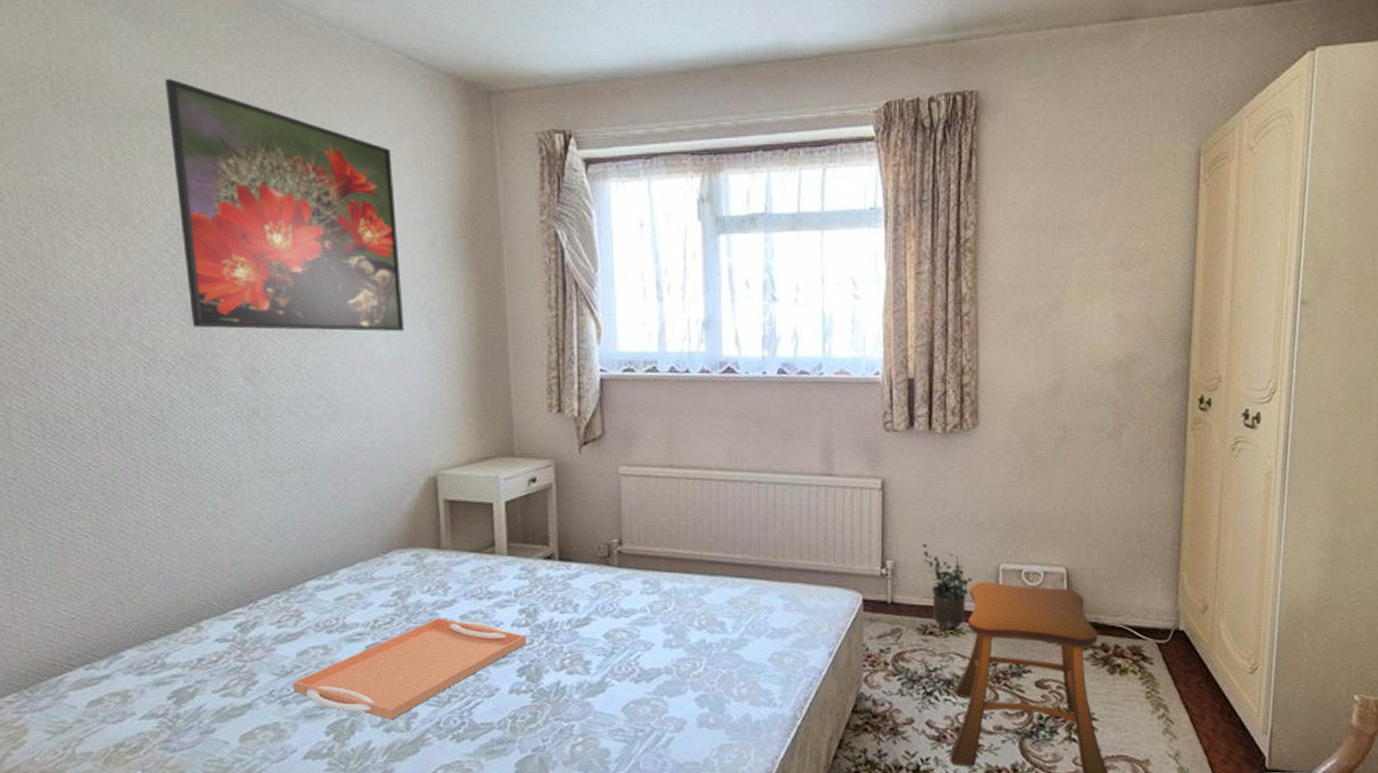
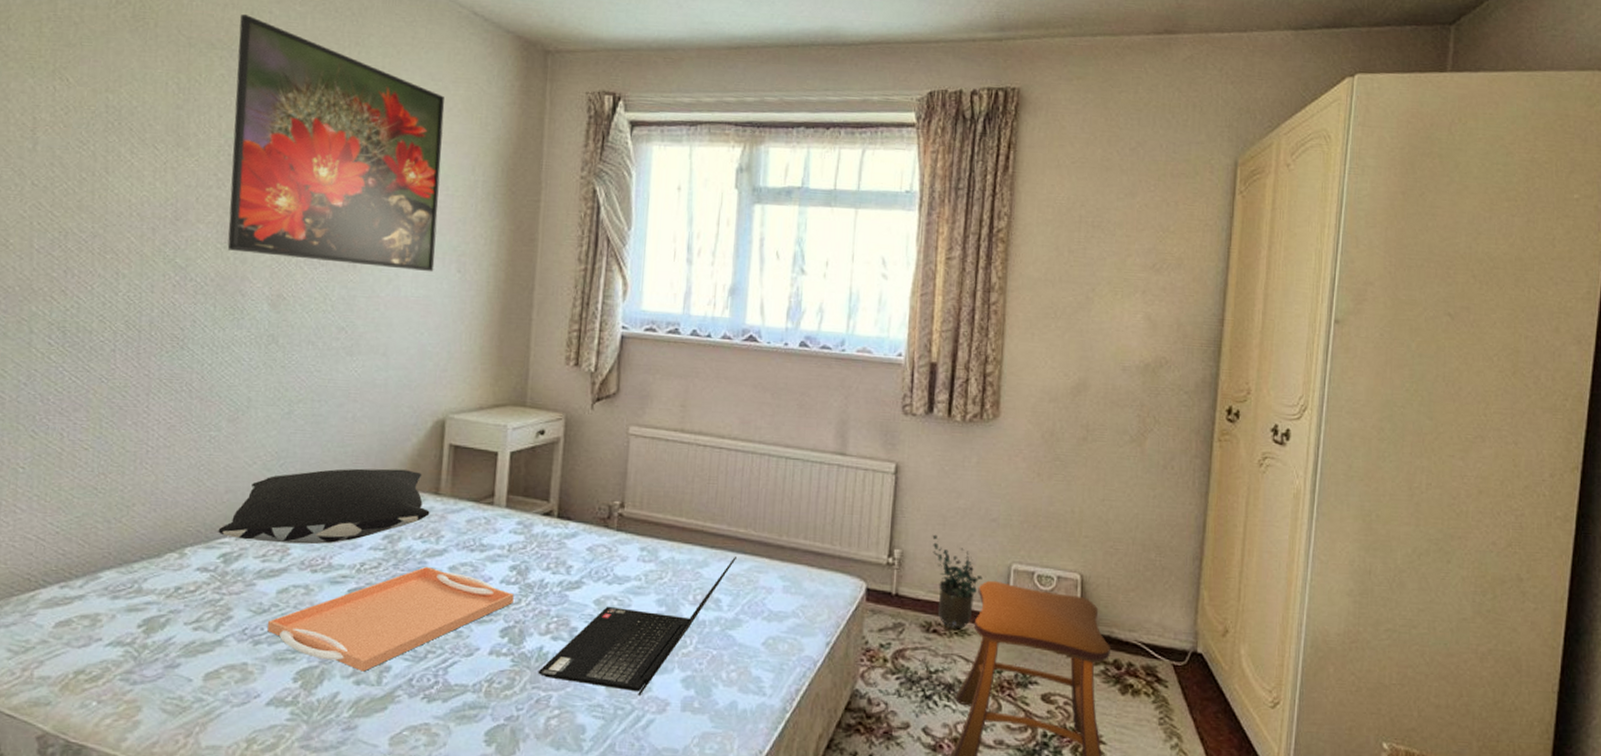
pillow: none [230,528,434,609] -> present [218,468,430,545]
laptop computer: none [558,582,736,717] -> present [538,557,736,695]

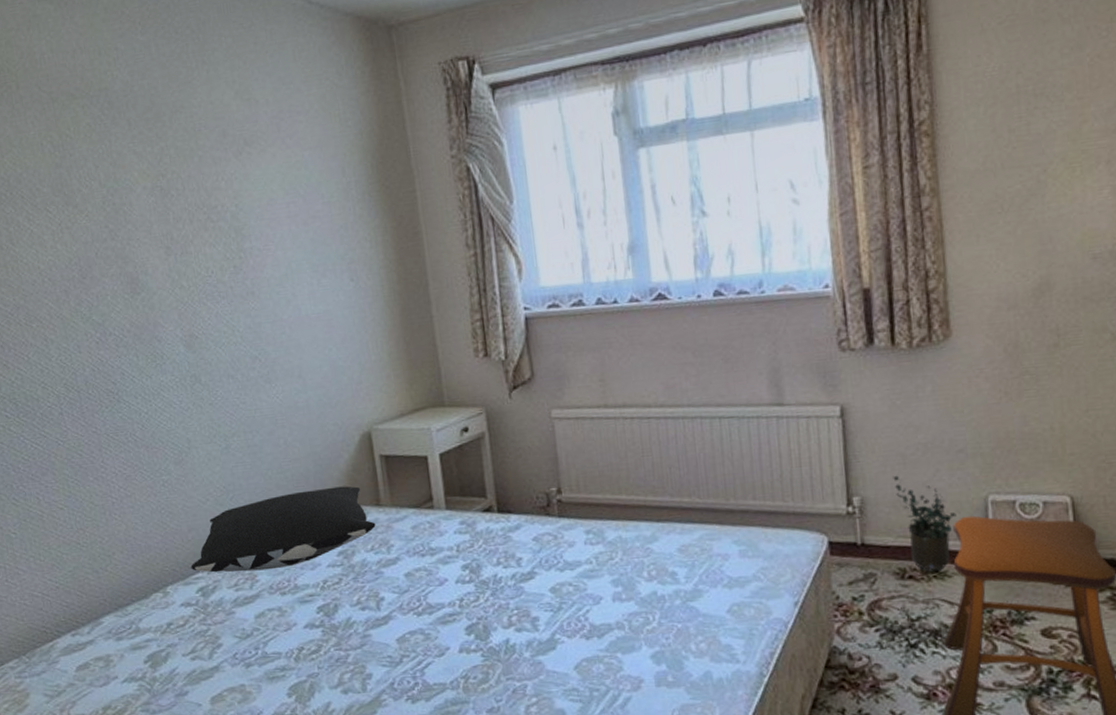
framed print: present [227,14,445,272] -> none [90,56,328,299]
serving tray: present [267,566,514,672] -> none [254,576,472,681]
laptop computer: present [538,557,736,695] -> none [509,527,685,676]

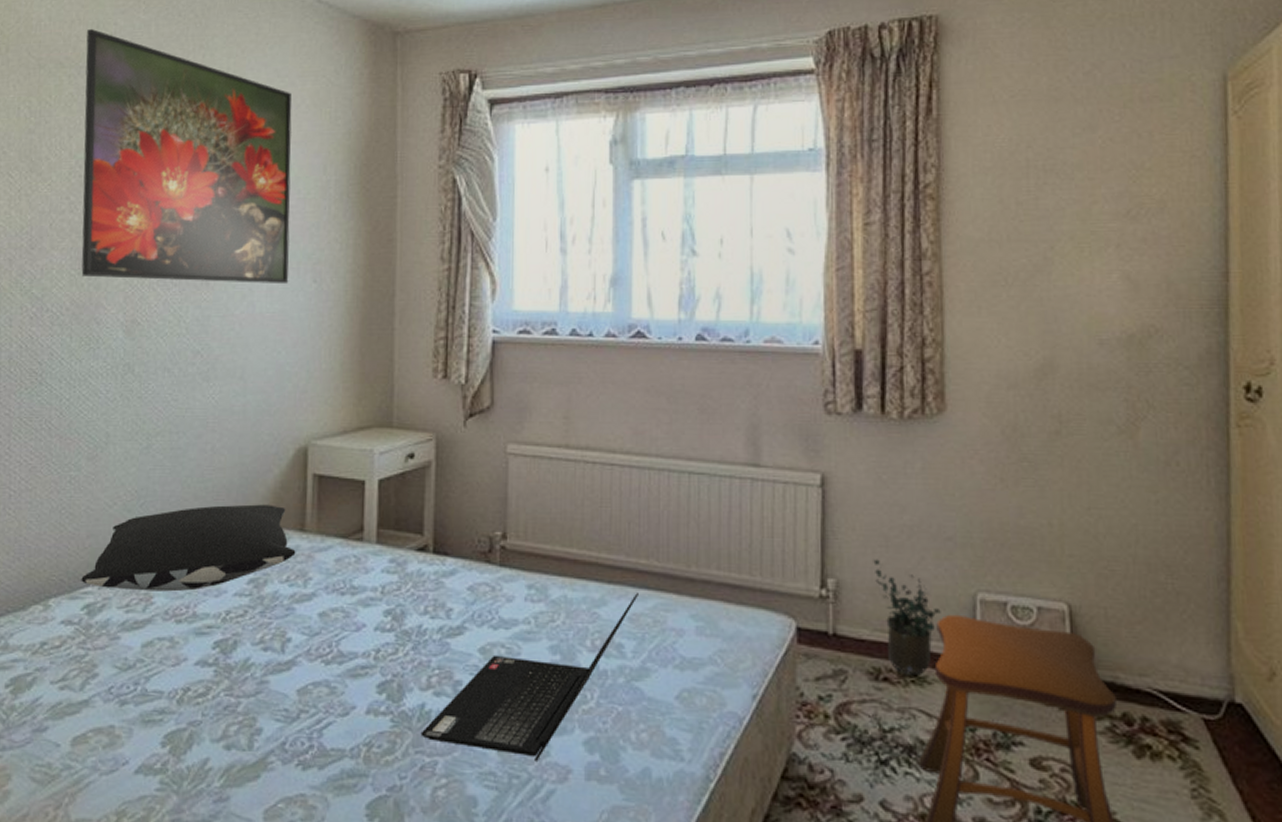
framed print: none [90,56,328,299] -> present [81,29,292,285]
laptop computer: none [509,527,685,676] -> present [420,593,638,761]

